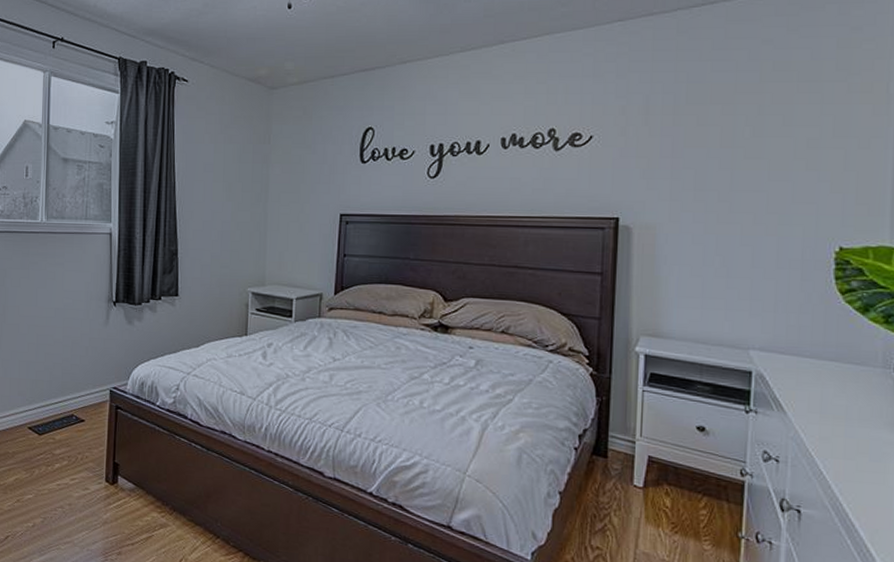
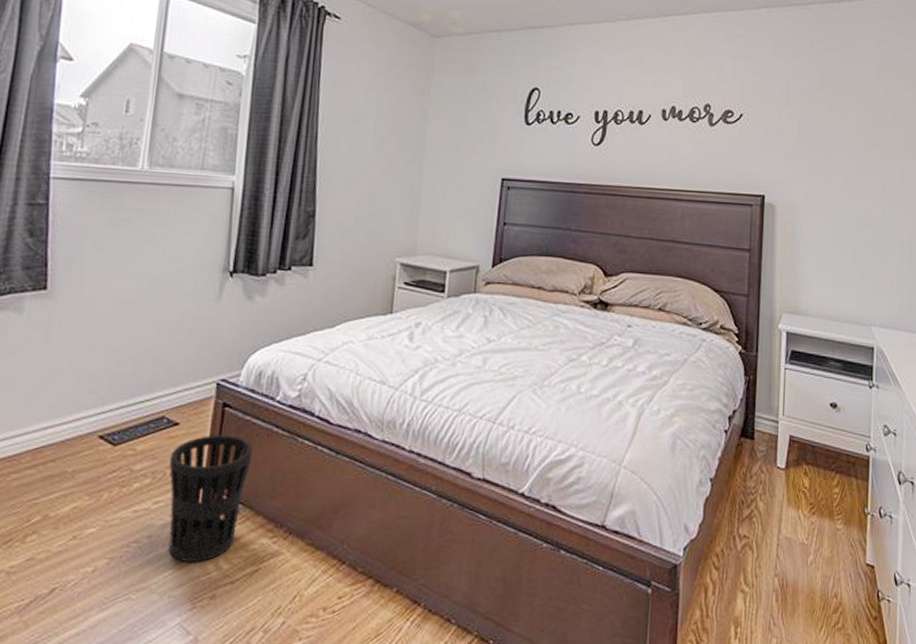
wastebasket: none [79,430,141,527] -> present [168,434,253,562]

